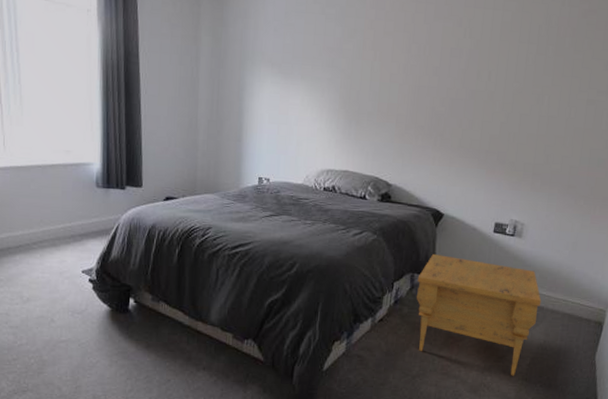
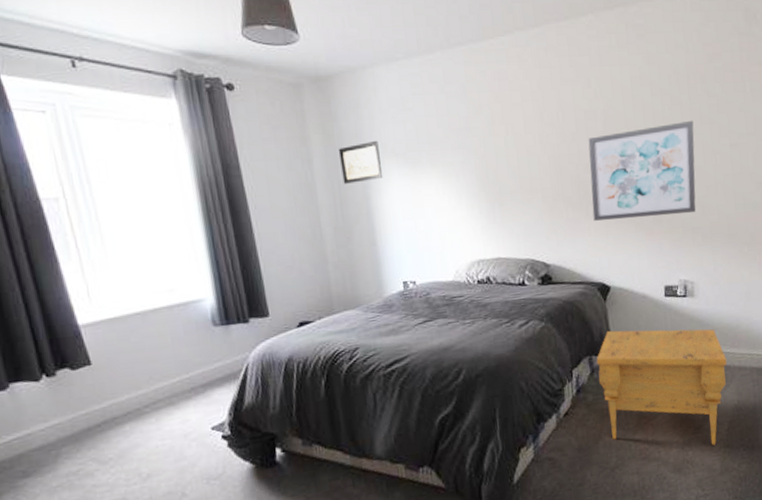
wall art: none [222,48,259,84] -> present [338,140,383,184]
wall art: none [440,71,555,160] -> present [588,120,696,221]

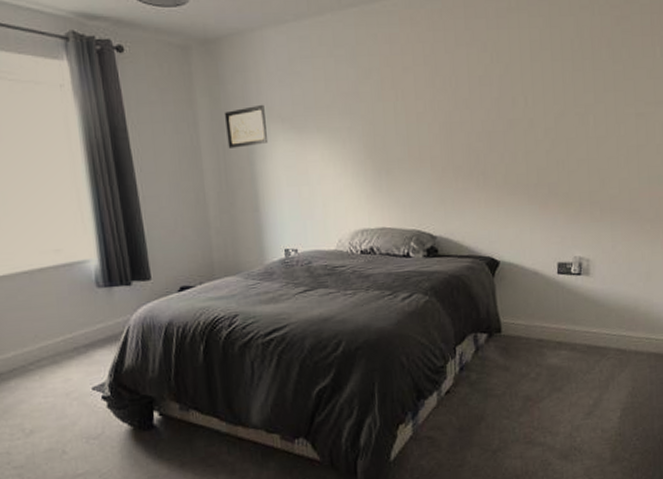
wall art: present [588,120,696,221] -> none [482,87,597,192]
nightstand: present [596,329,727,446] -> none [481,307,623,433]

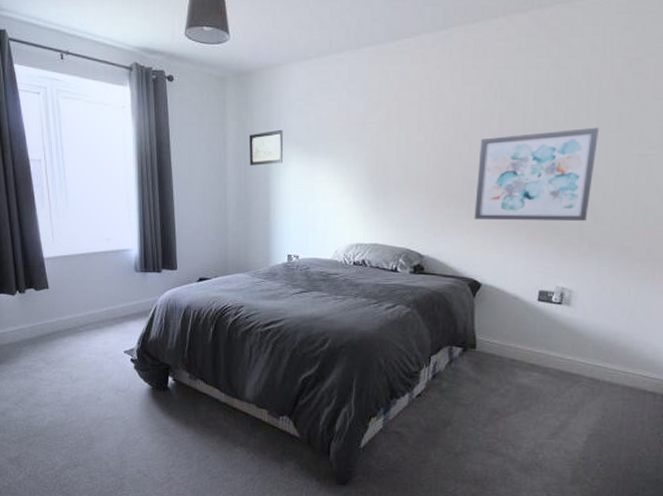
wall art: none [482,87,597,192] -> present [474,127,599,222]

